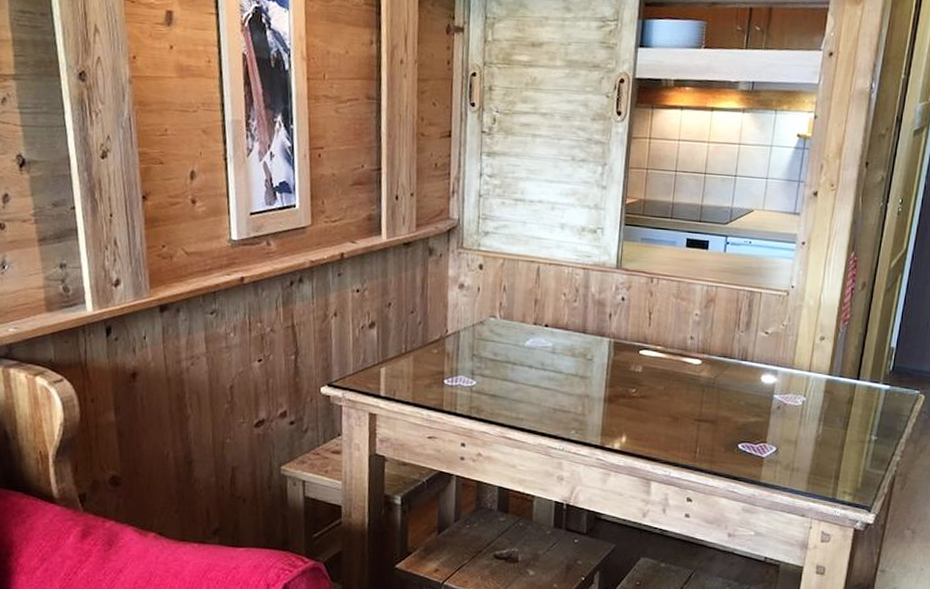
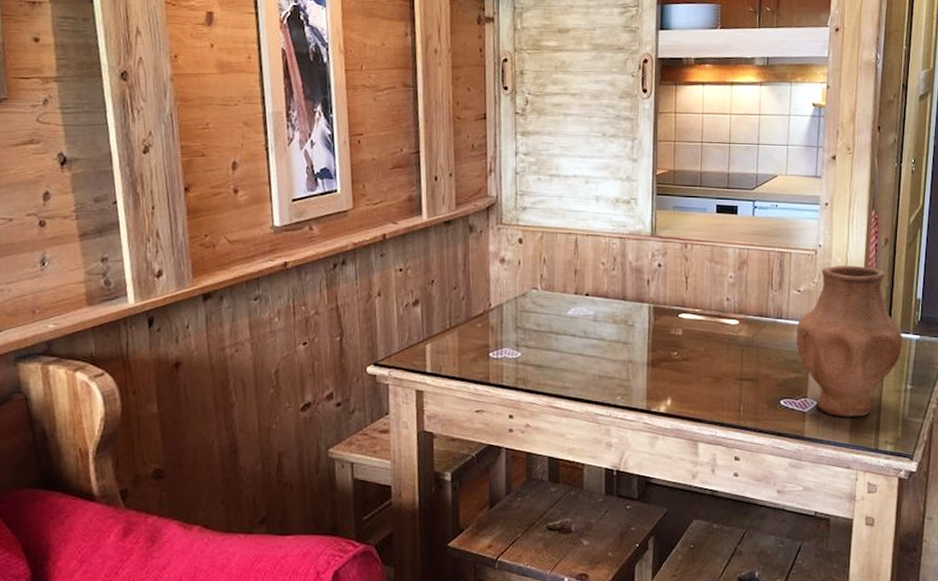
vase: none [759,308,872,465] -> present [796,265,903,417]

